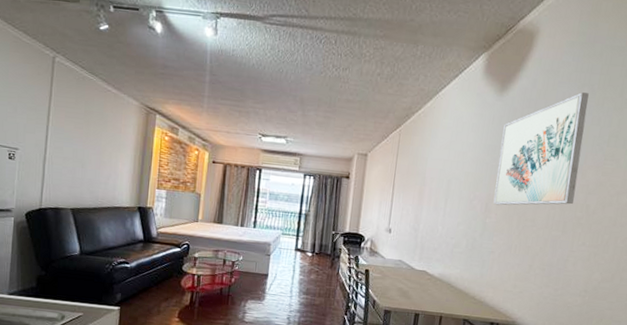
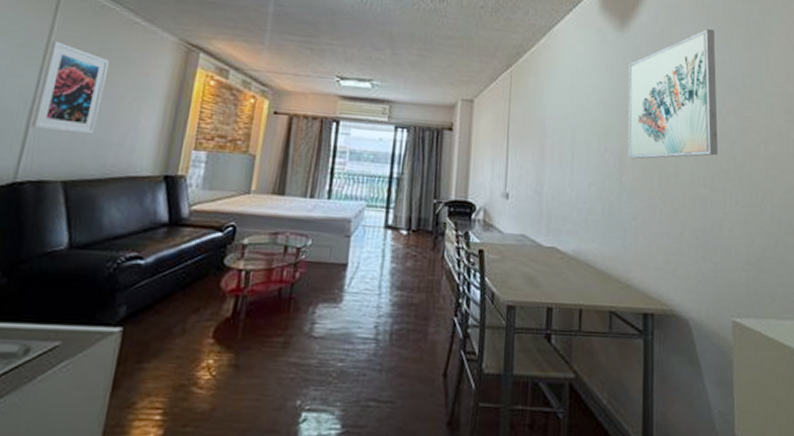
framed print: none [46,105,93,176] -> present [31,41,110,134]

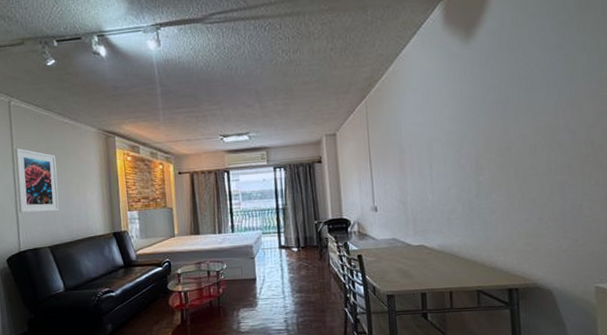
wall art: present [628,29,718,159] -> none [478,20,574,160]

